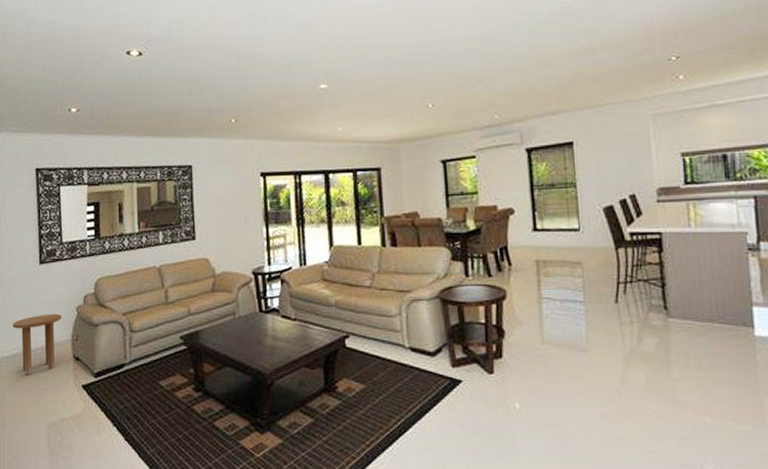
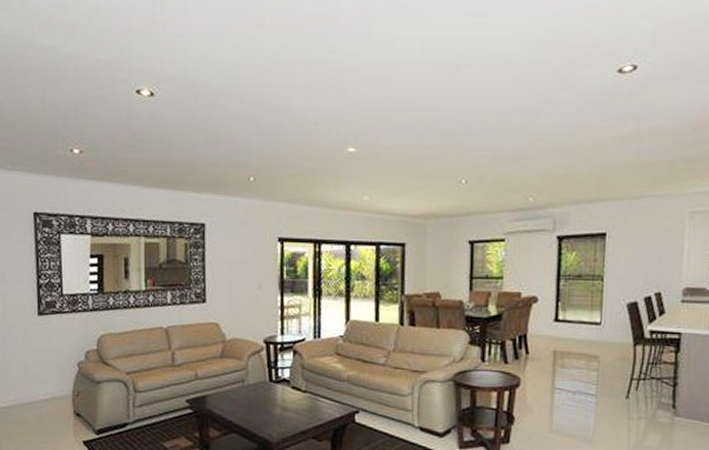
side table: present [12,313,61,375] -> none [9,367,61,428]

